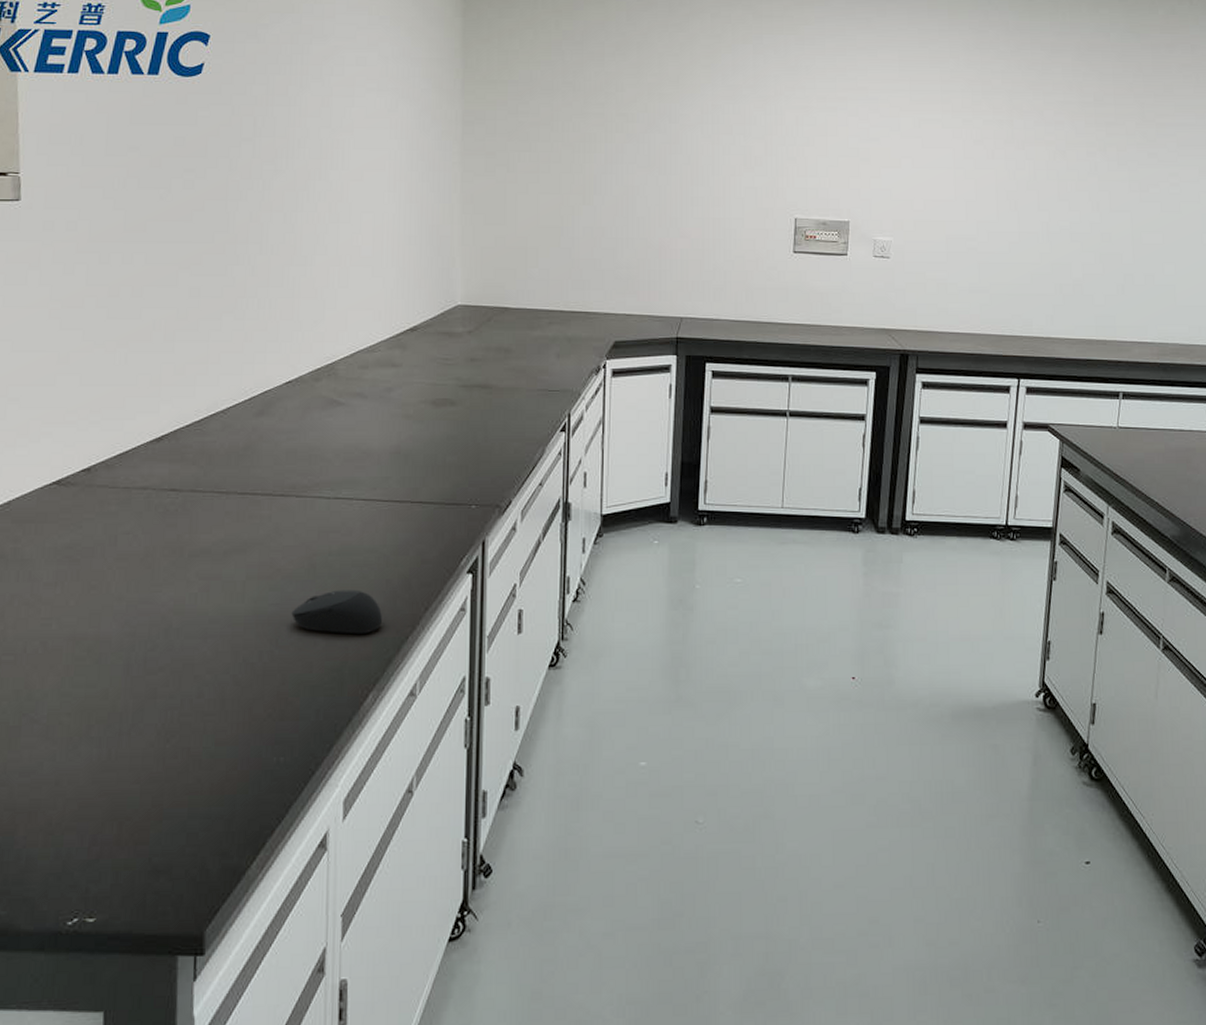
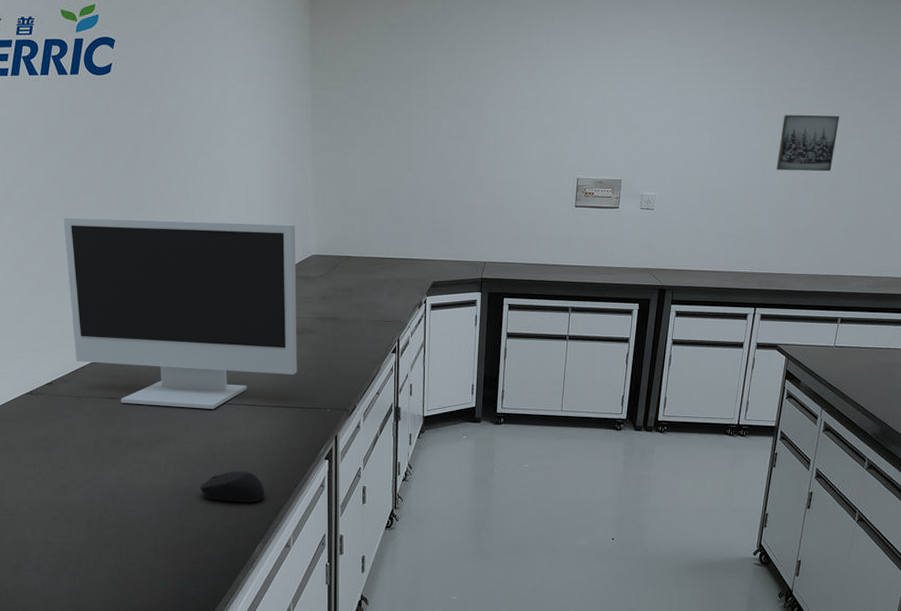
monitor: none [123,251,436,505] -> present [63,217,297,409]
wall art: none [1034,152,1104,218] -> present [776,114,840,172]

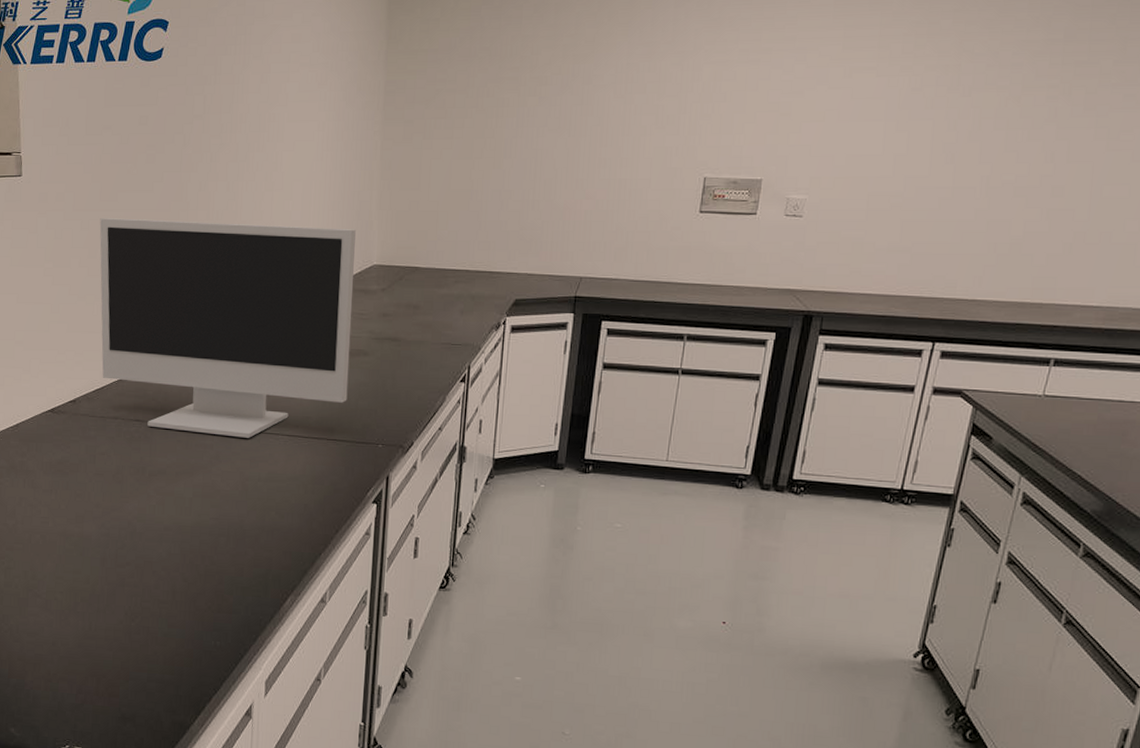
computer mouse: present [200,471,265,503] -> none [227,510,301,549]
wall art: present [776,114,840,172] -> none [974,97,1068,171]

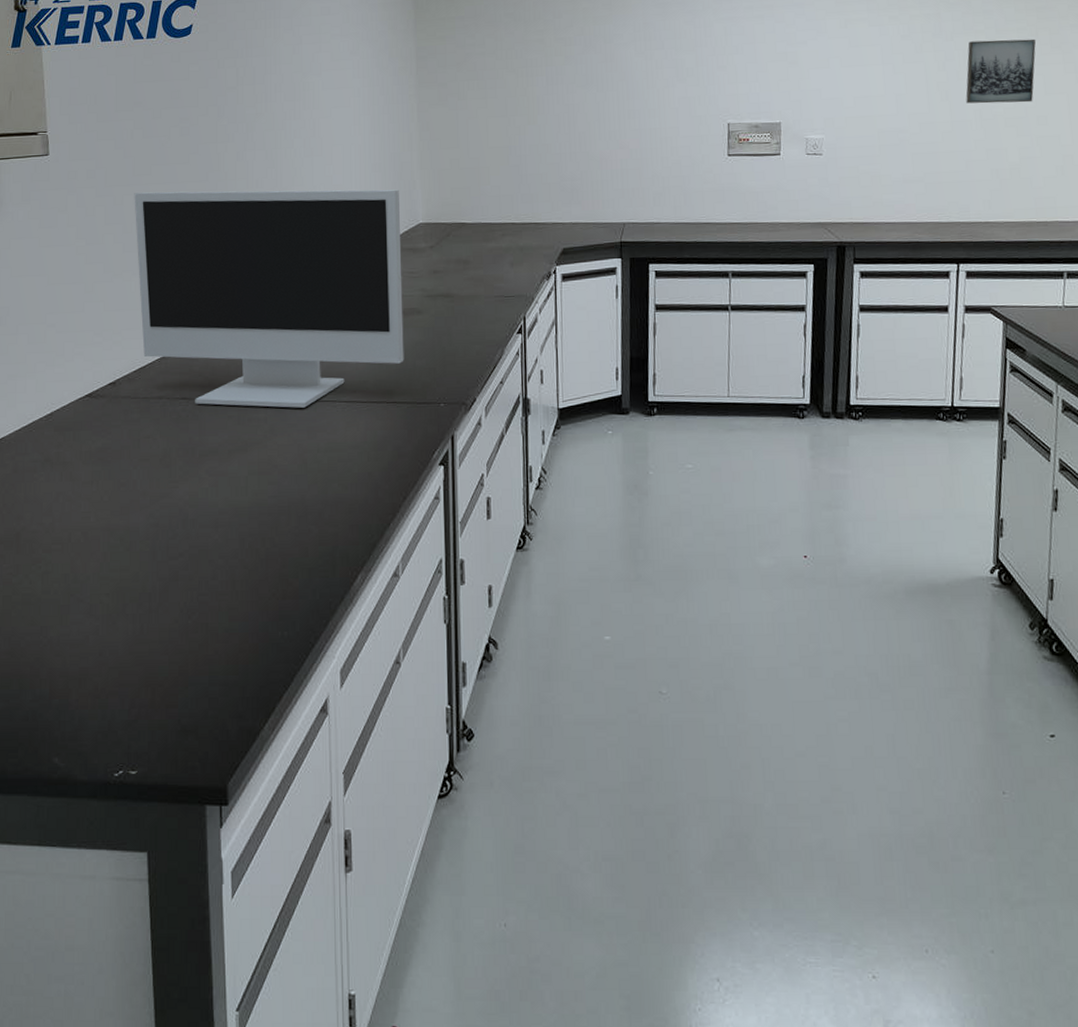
wall art: none [974,97,1068,171] -> present [966,39,1036,104]

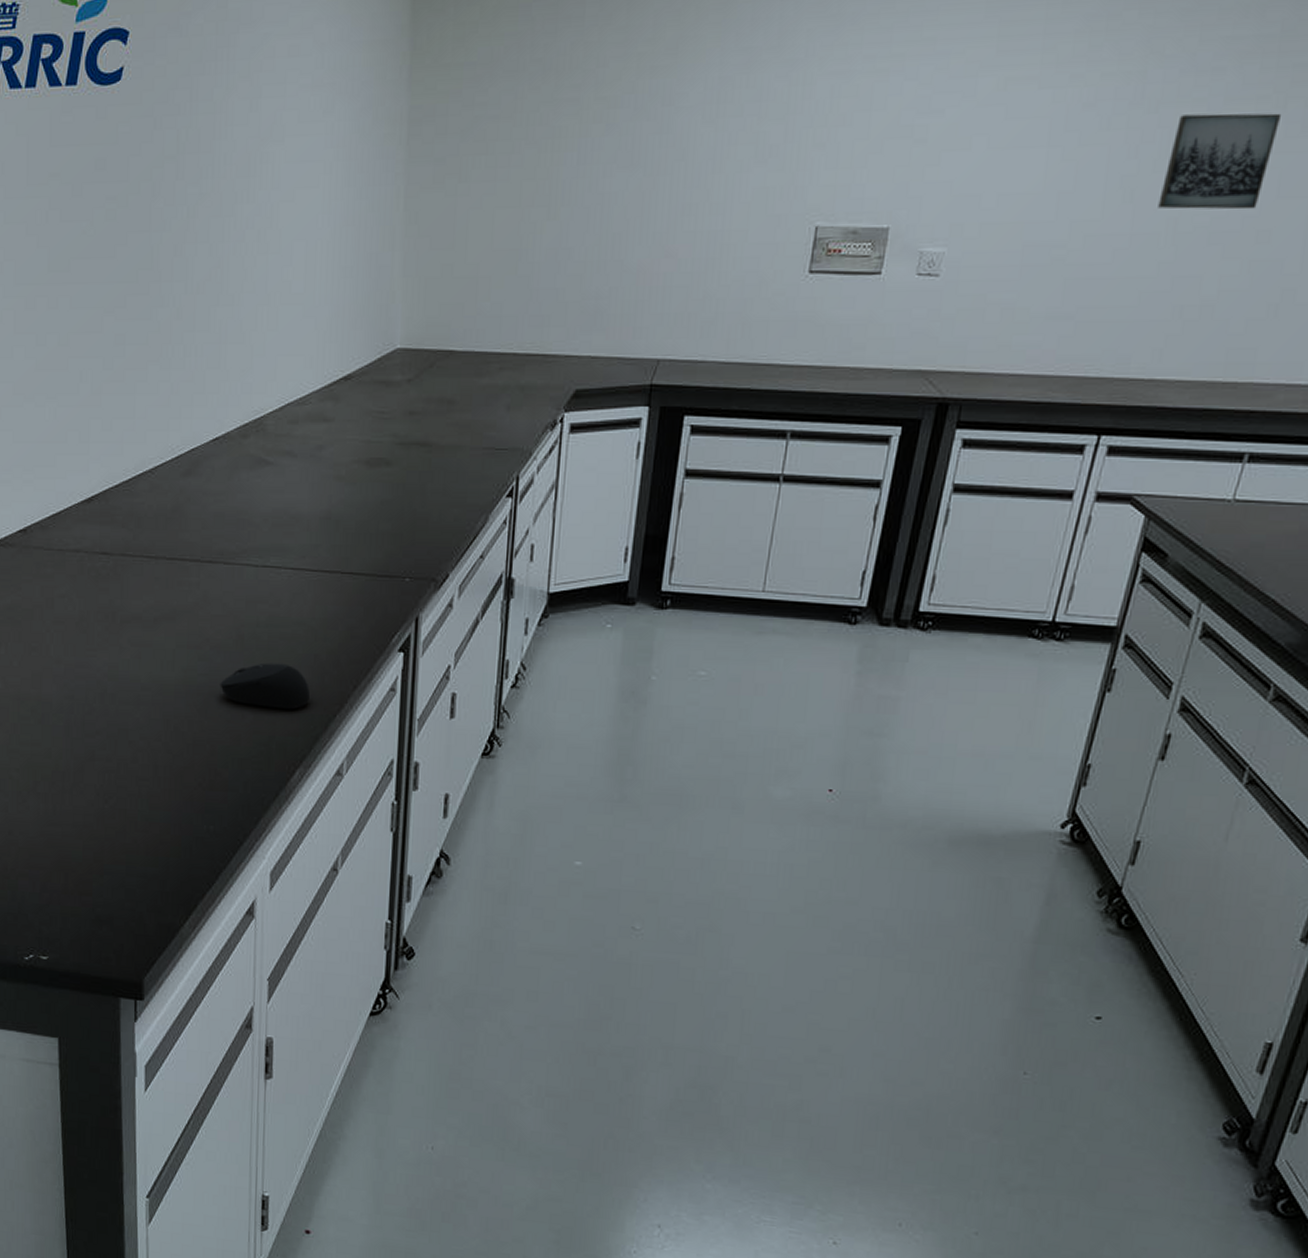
monitor: present [134,189,404,408] -> none [49,294,374,573]
computer mouse: none [288,482,367,522] -> present [220,662,311,710]

